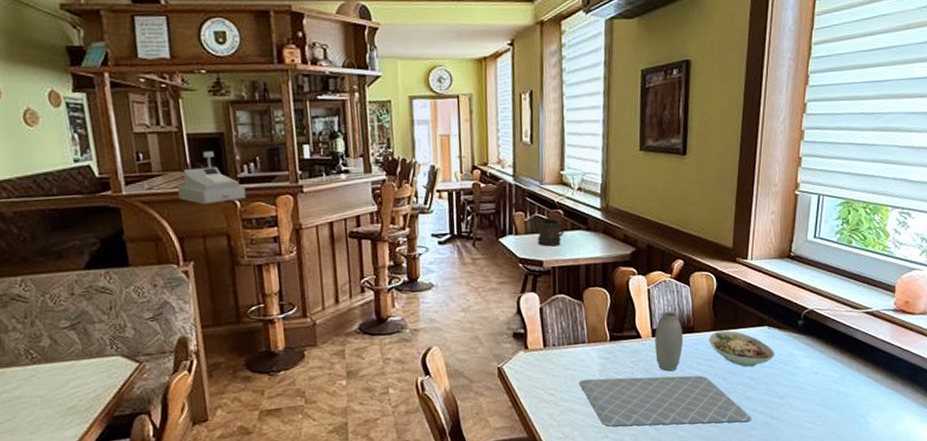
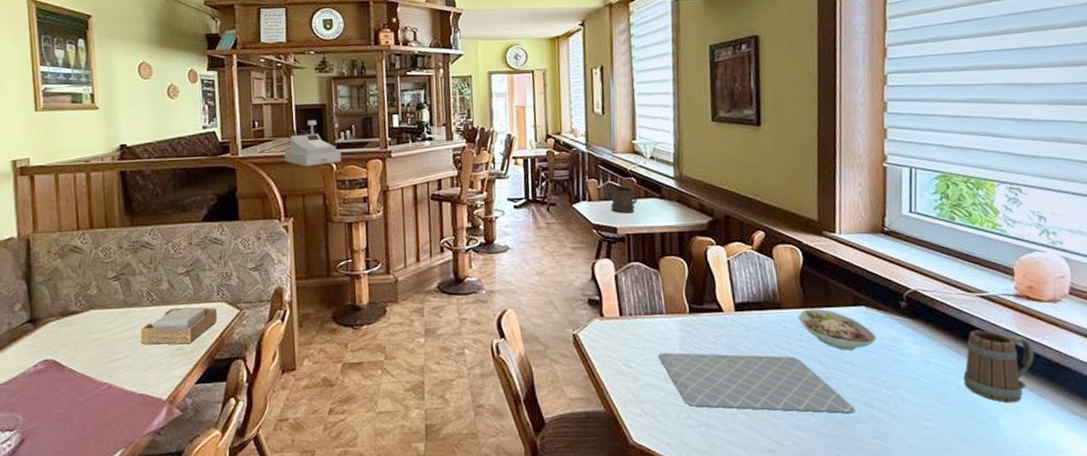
napkin holder: none [21,362,114,406] -> present [140,307,218,345]
vase: present [655,311,684,372] -> none [738,285,770,350]
beer mug: none [843,342,902,403] -> present [963,330,1034,403]

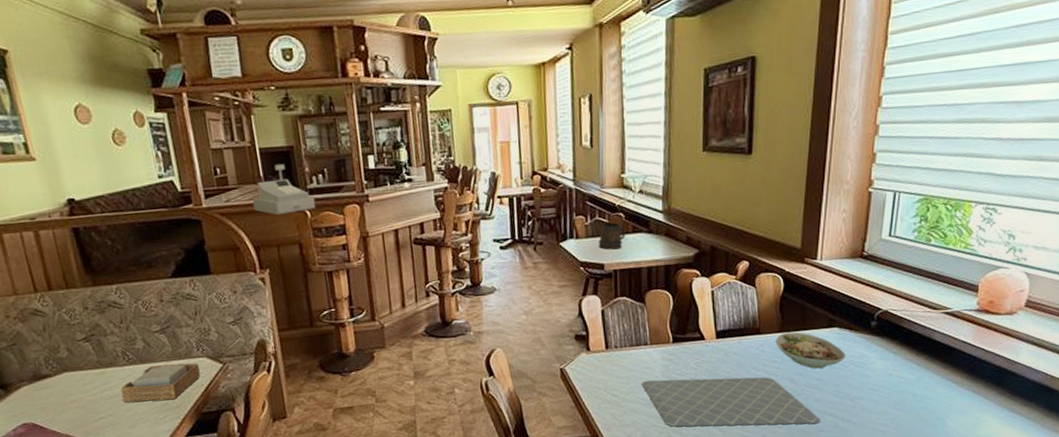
beer mug: present [963,330,1034,403] -> none [920,343,986,406]

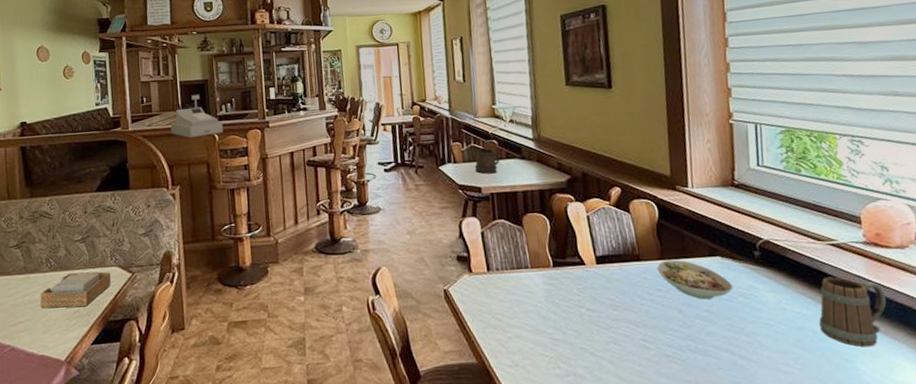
placemat: present [642,377,820,427] -> none [526,305,717,361]
beer mug: none [920,343,986,406] -> present [819,276,887,347]

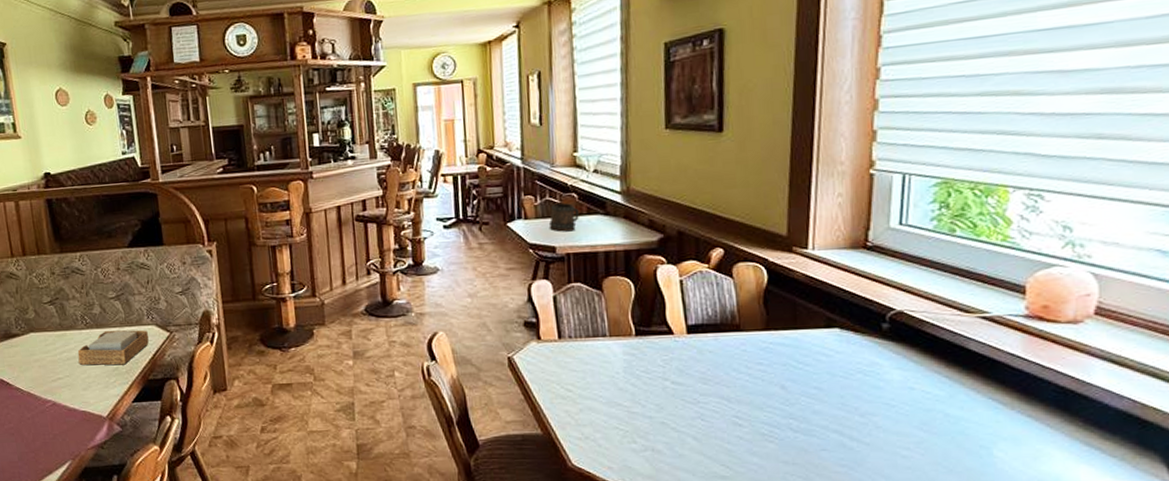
cash register: present [170,95,224,139] -> none [204,142,262,191]
salad: present [656,259,733,300] -> none [759,331,851,376]
beer mug: present [819,276,887,347] -> none [953,354,1043,433]

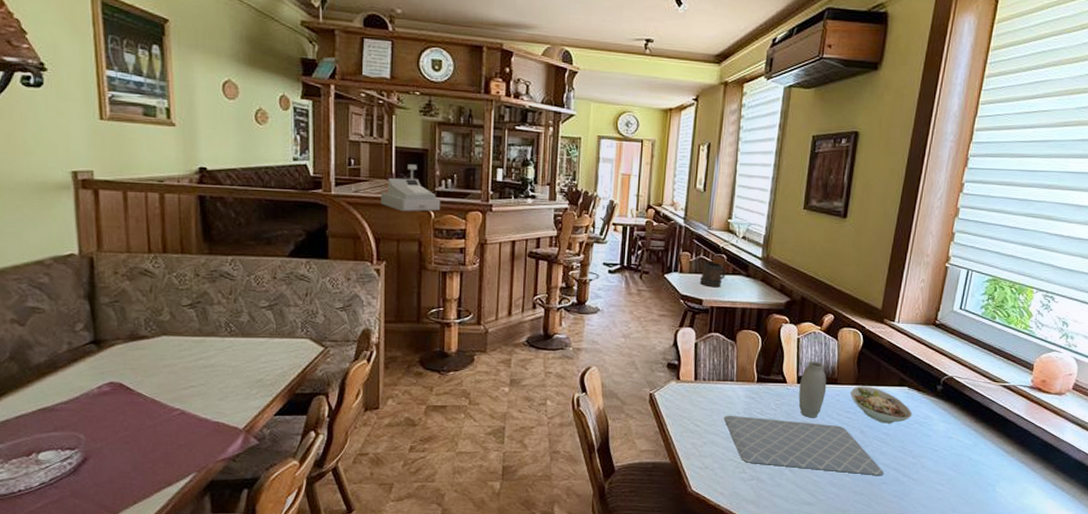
napkin holder: present [77,330,149,366] -> none [217,340,301,377]
cash register: none [204,142,262,191] -> present [381,165,441,212]
placemat: none [601,376,822,441] -> present [724,415,884,476]
vase: none [690,306,727,374] -> present [798,361,827,418]
salad: none [759,331,851,376] -> present [850,386,912,424]

